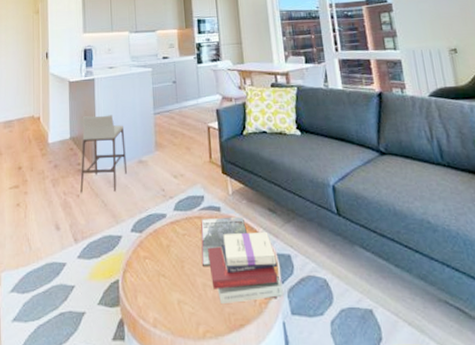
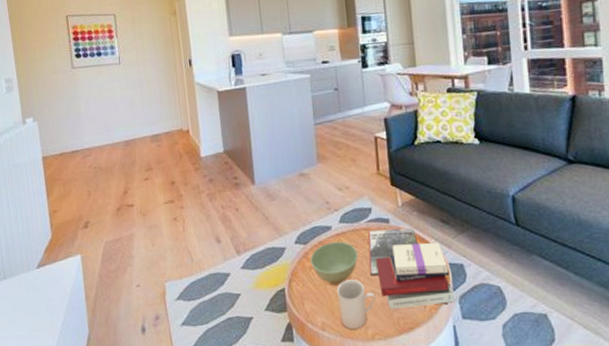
bar stool: present [80,115,127,193] -> none [235,126,287,207]
bowl: none [145,229,191,277] -> present [310,241,359,285]
mug: none [169,271,207,327] -> present [336,280,376,330]

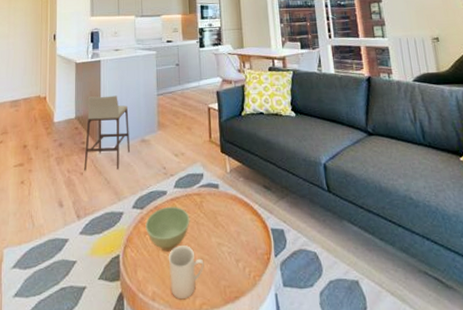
bar stool: none [235,126,287,207] -> present [84,95,130,171]
magazine: present [368,229,417,275] -> none [199,194,243,241]
books: present [376,242,455,310] -> none [206,207,276,278]

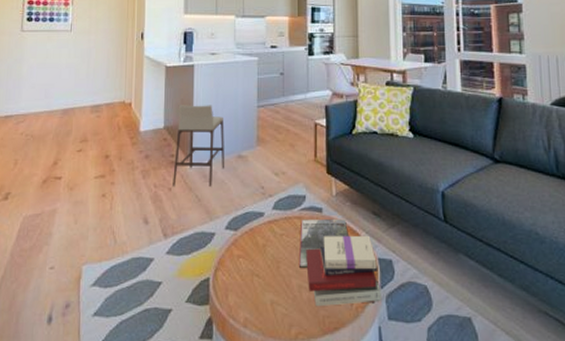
bowl: present [145,206,190,252] -> none [239,229,289,277]
mug: present [168,246,204,300] -> none [263,272,302,328]
magazine: none [199,194,243,241] -> present [298,219,348,268]
books: none [206,207,276,278] -> present [306,235,382,307]

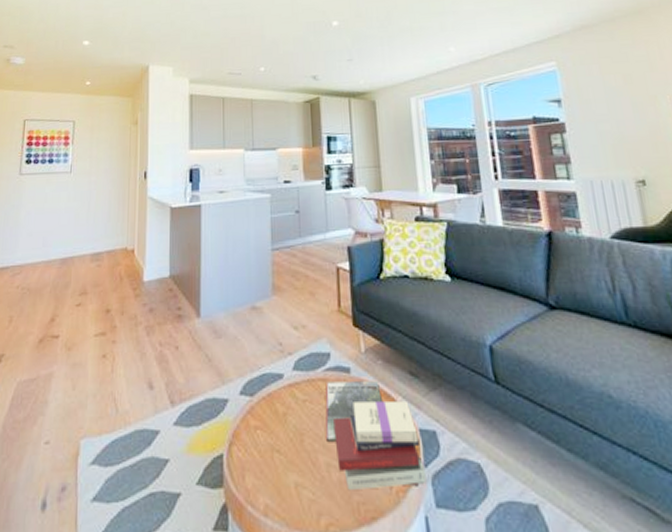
bar stool: present [173,105,224,186] -> none [180,249,237,344]

